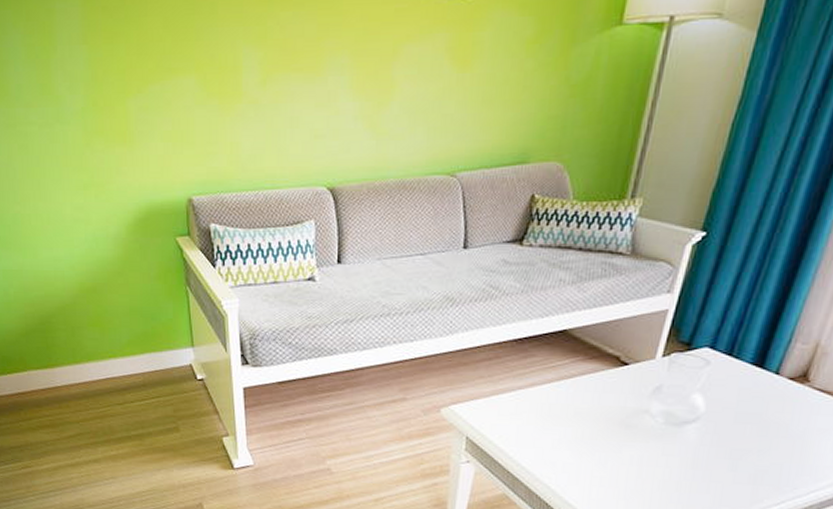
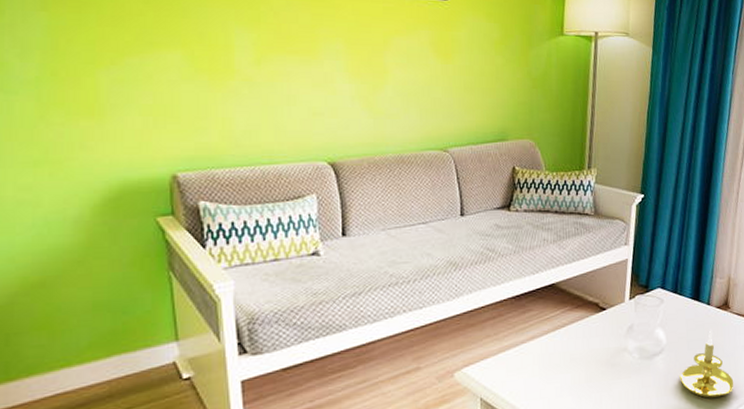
candle holder: none [715,403,795,482] -> present [679,329,734,399]

